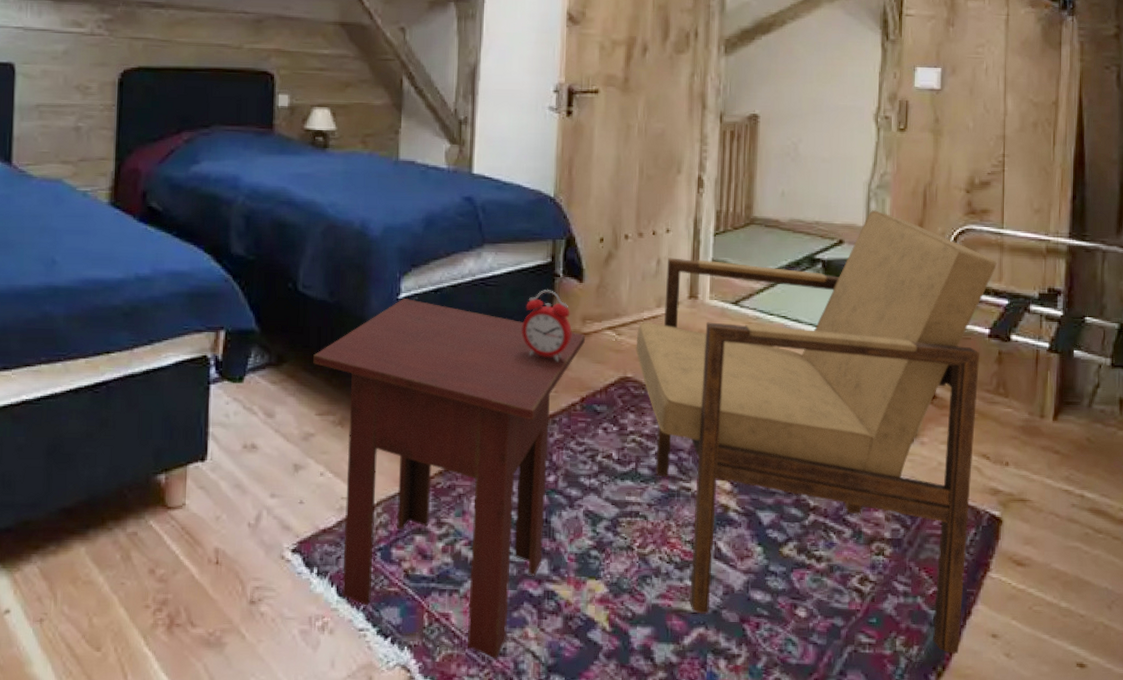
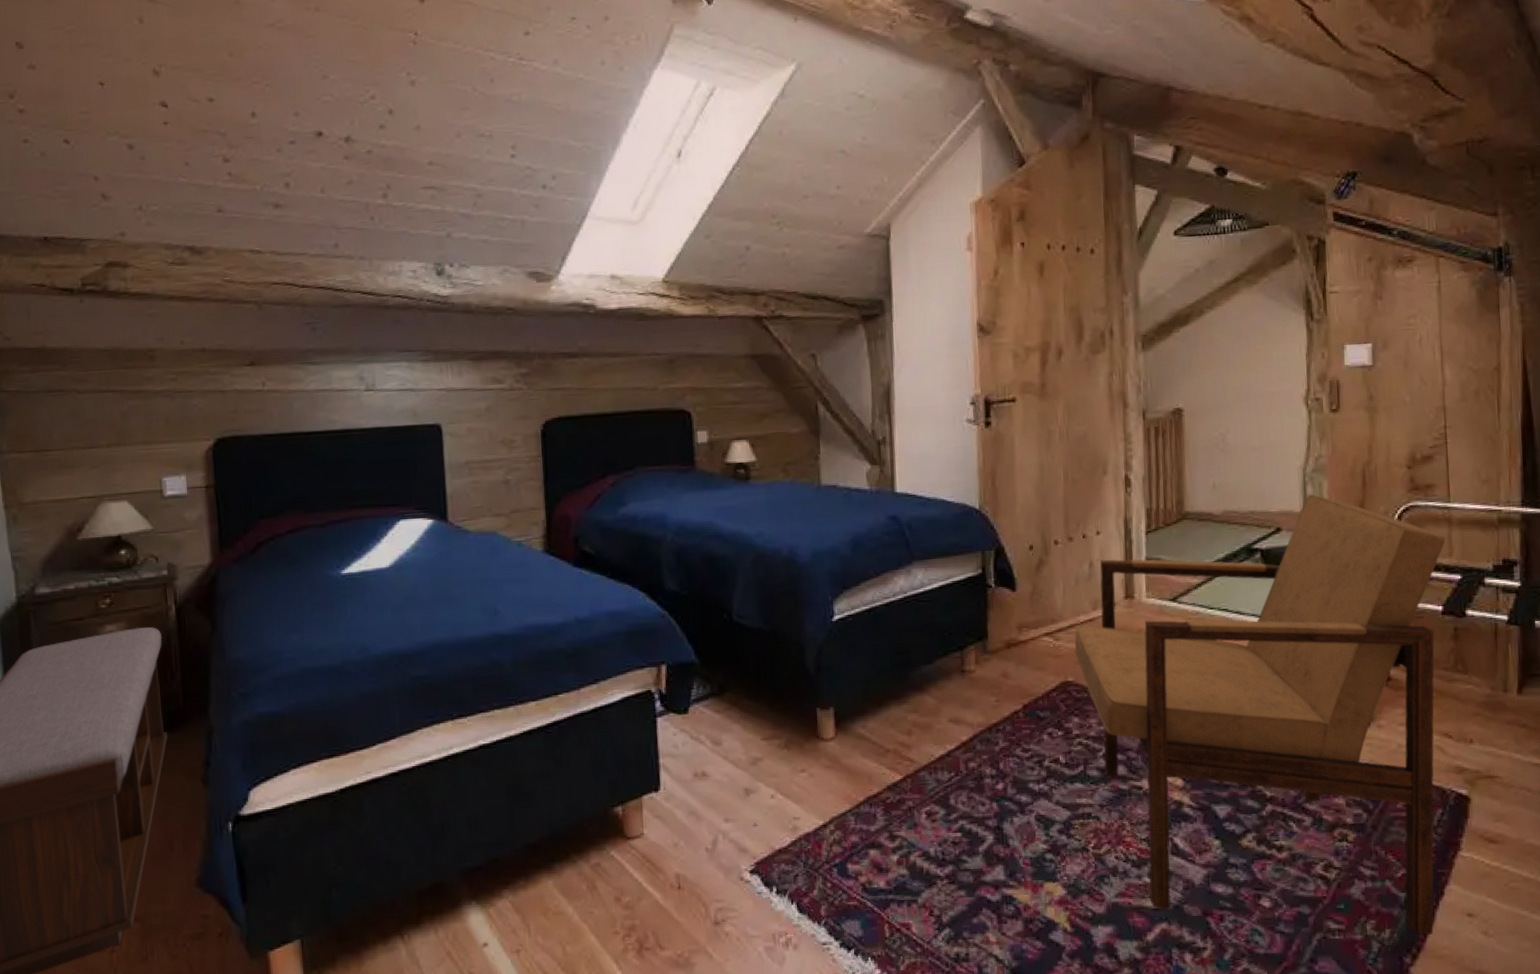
side table: present [313,298,586,659] -> none [754,620,1023,965]
alarm clock: present [522,289,572,363] -> none [958,600,1009,672]

